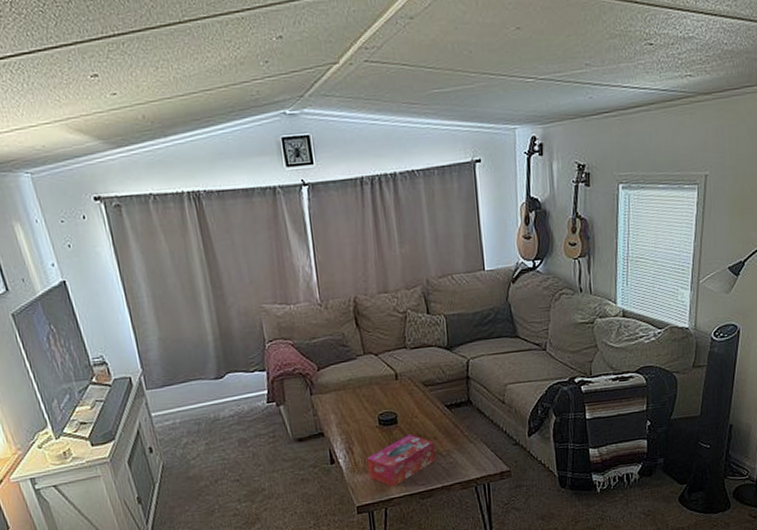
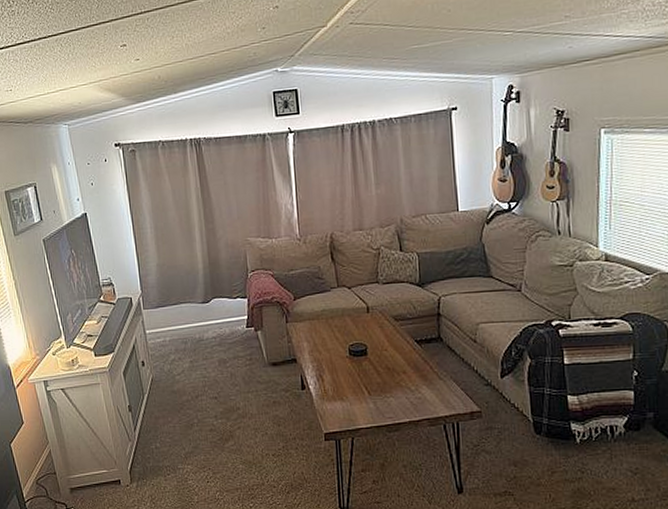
tissue box: present [366,434,436,487] -> none [336,366,404,417]

